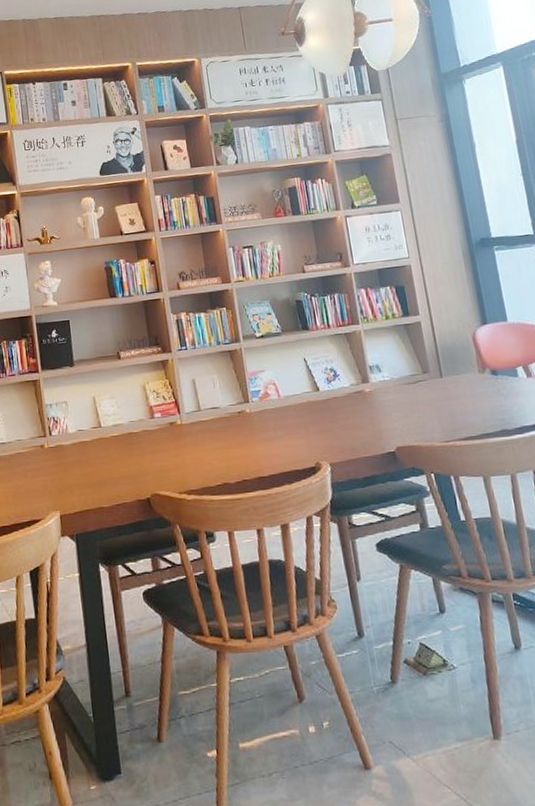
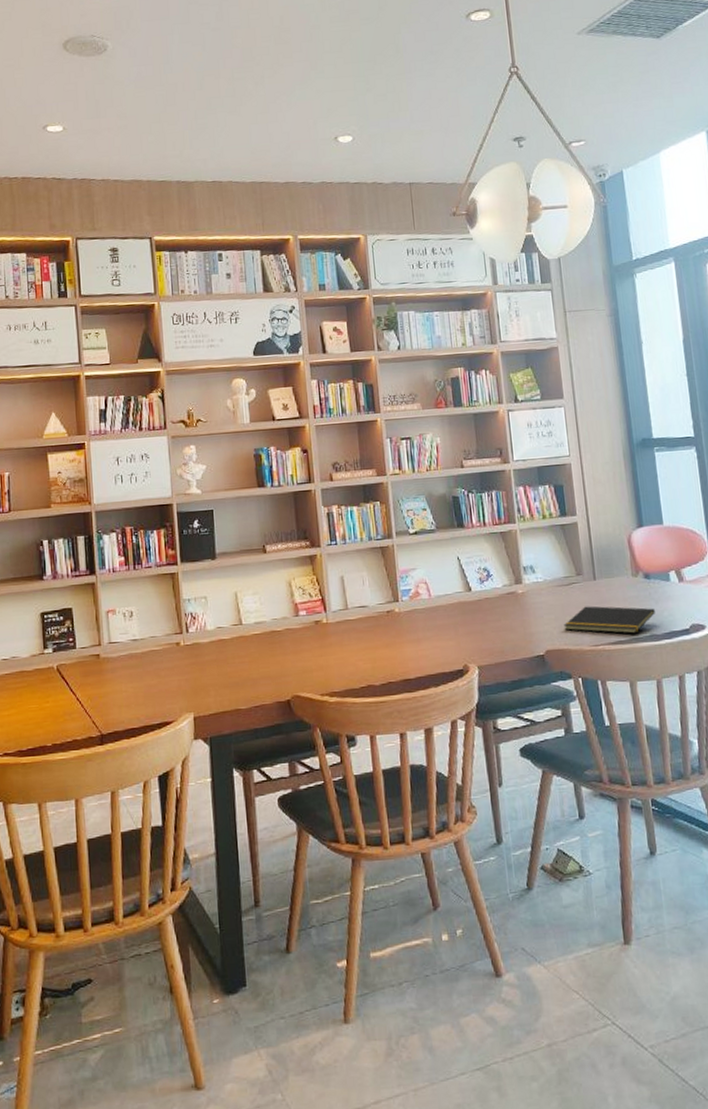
notepad: none [413,402,505,430] -> present [563,606,655,634]

